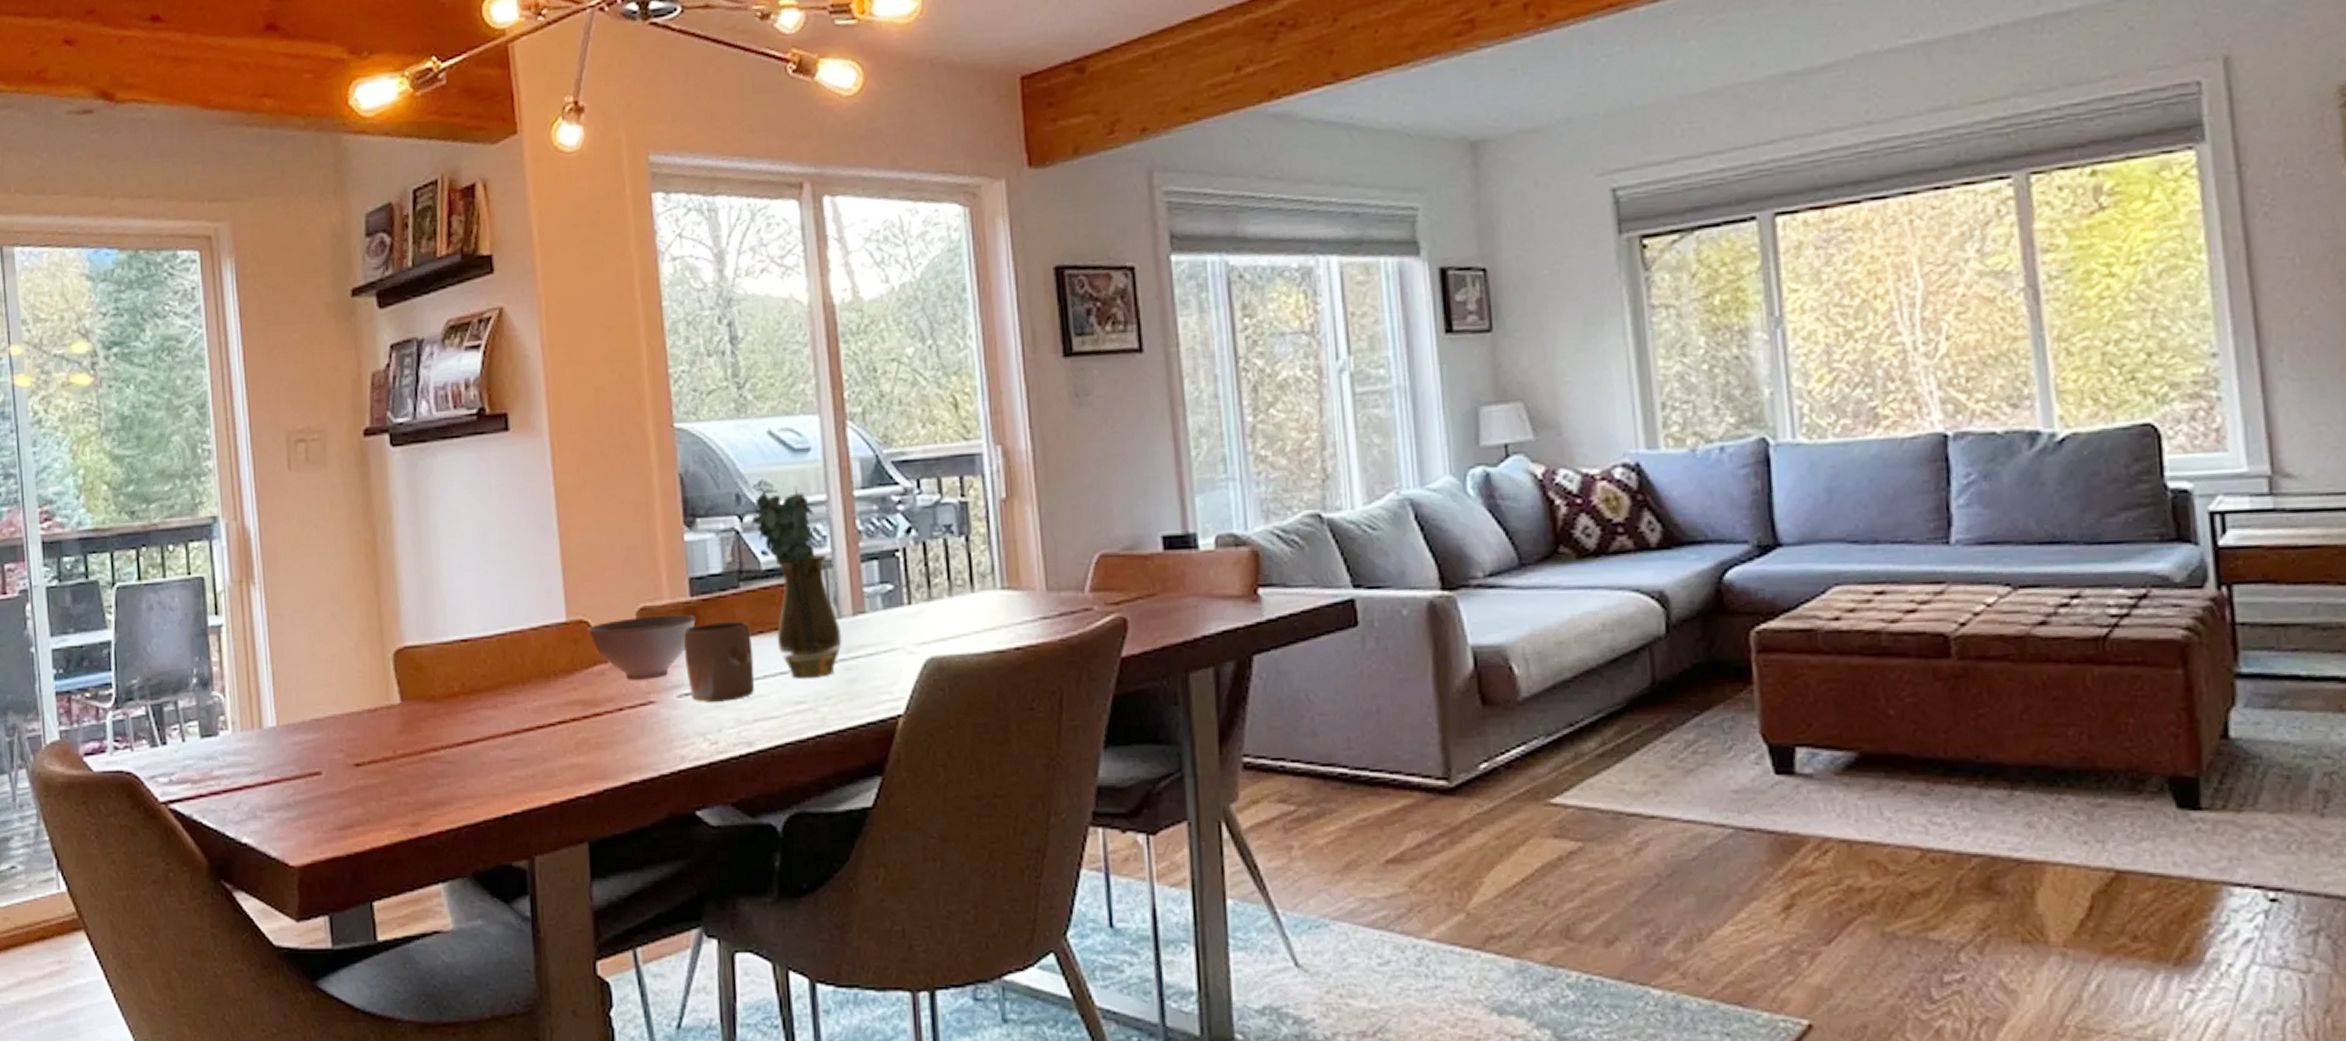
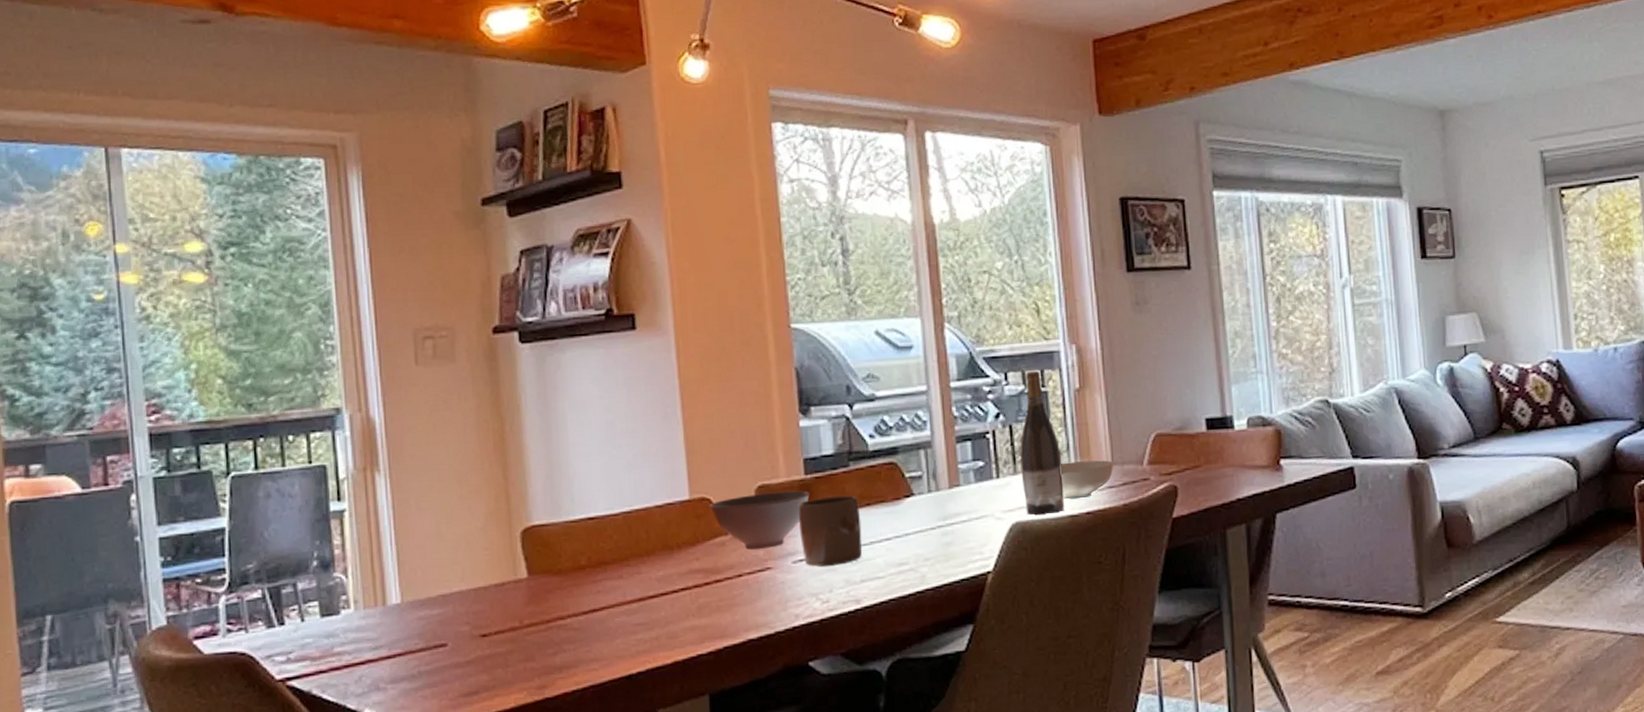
vase: present [751,485,842,678] -> none [860,378,940,543]
wine bottle: none [935,476,989,649] -> present [1020,370,1065,515]
bowl: none [984,585,1050,632] -> present [1061,460,1115,500]

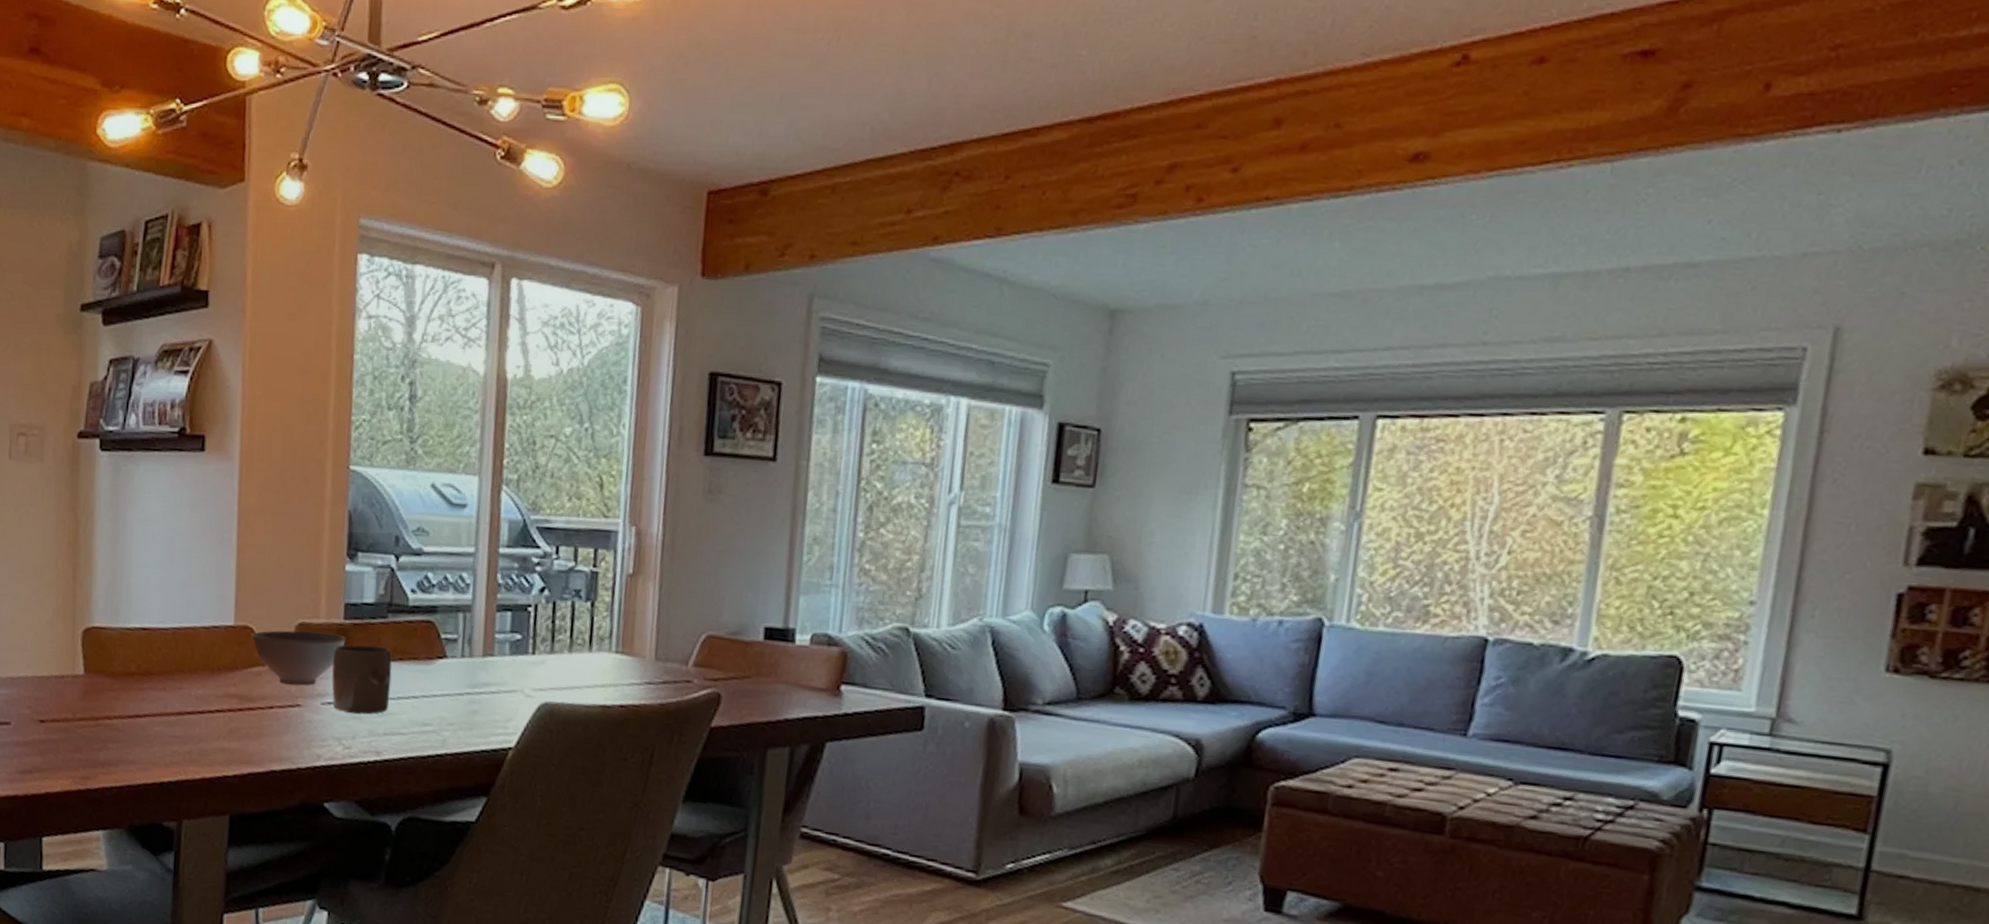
wine bottle: present [1020,370,1065,515] -> none [557,548,603,700]
bowl: present [1061,460,1115,500] -> none [597,649,658,689]

